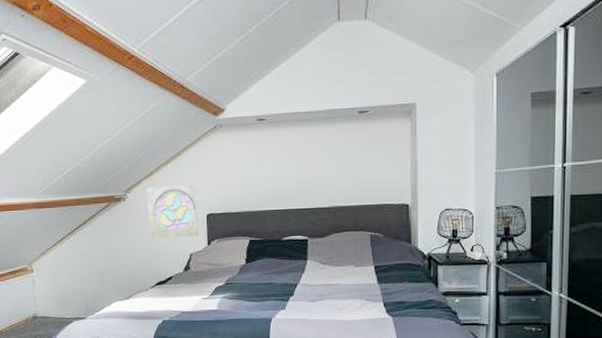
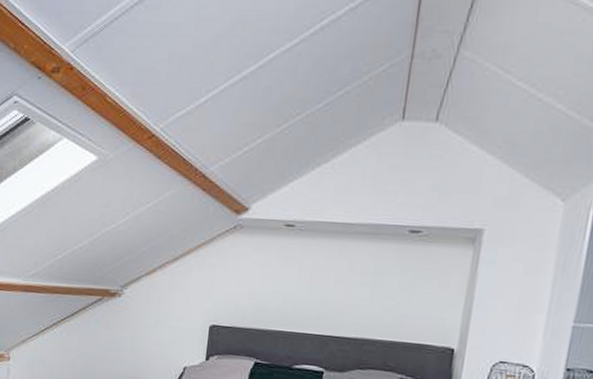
wall ornament: present [147,184,199,238] -> none [141,285,205,350]

